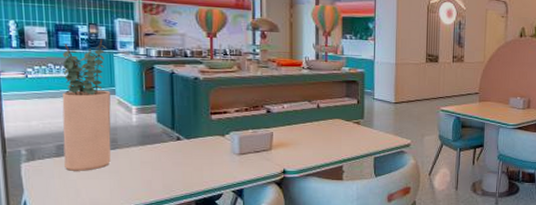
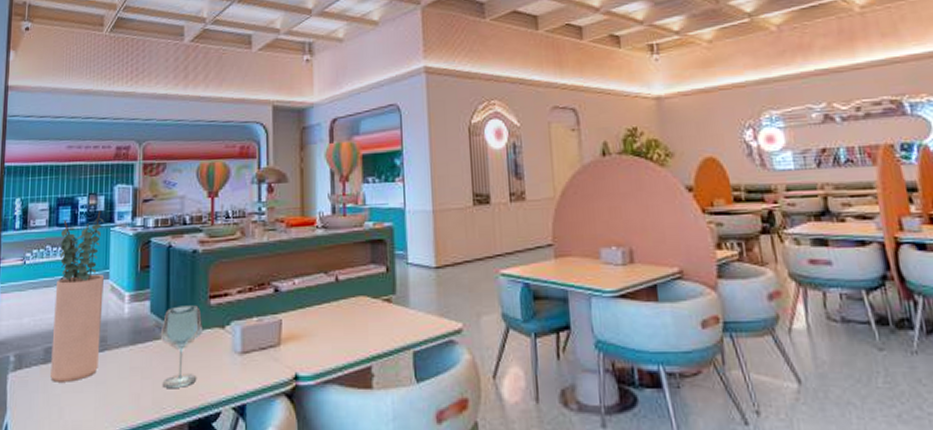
wine glass: none [167,118,206,177] -> present [160,305,203,388]

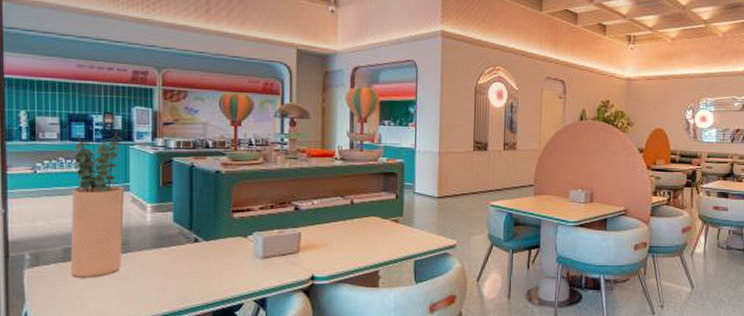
wine glass: present [160,305,203,388] -> none [184,217,227,284]

